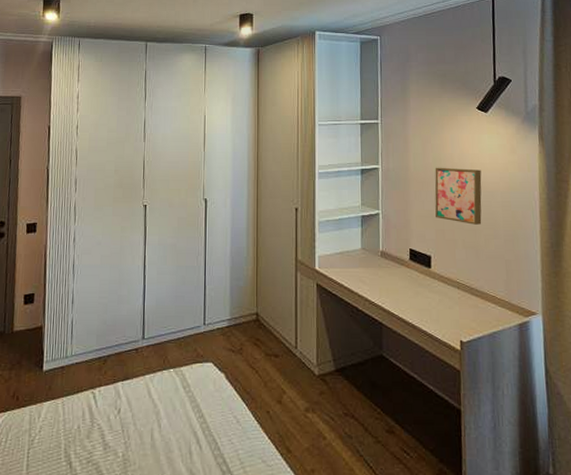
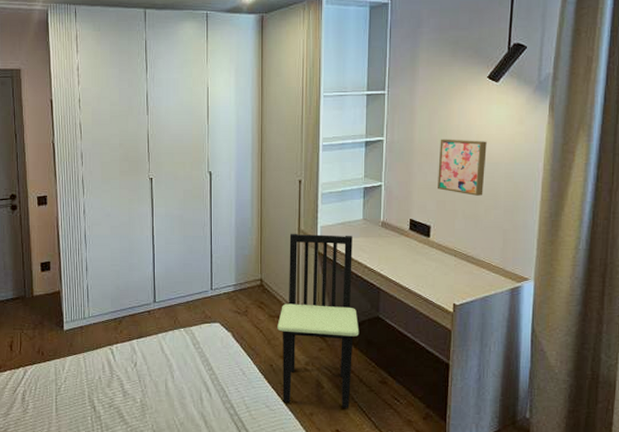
dining chair: none [274,263,363,463] -> present [277,233,360,408]

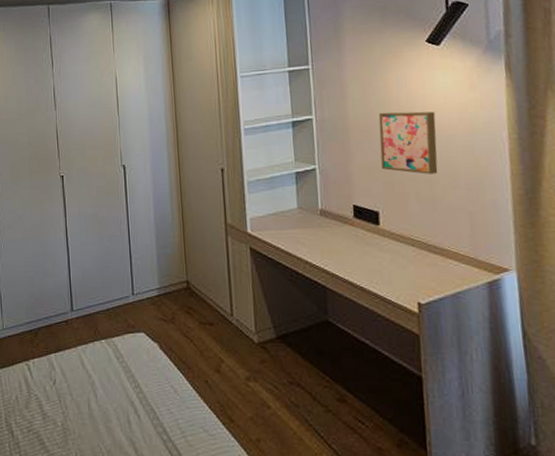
dining chair: present [277,233,360,408] -> none [209,227,307,433]

